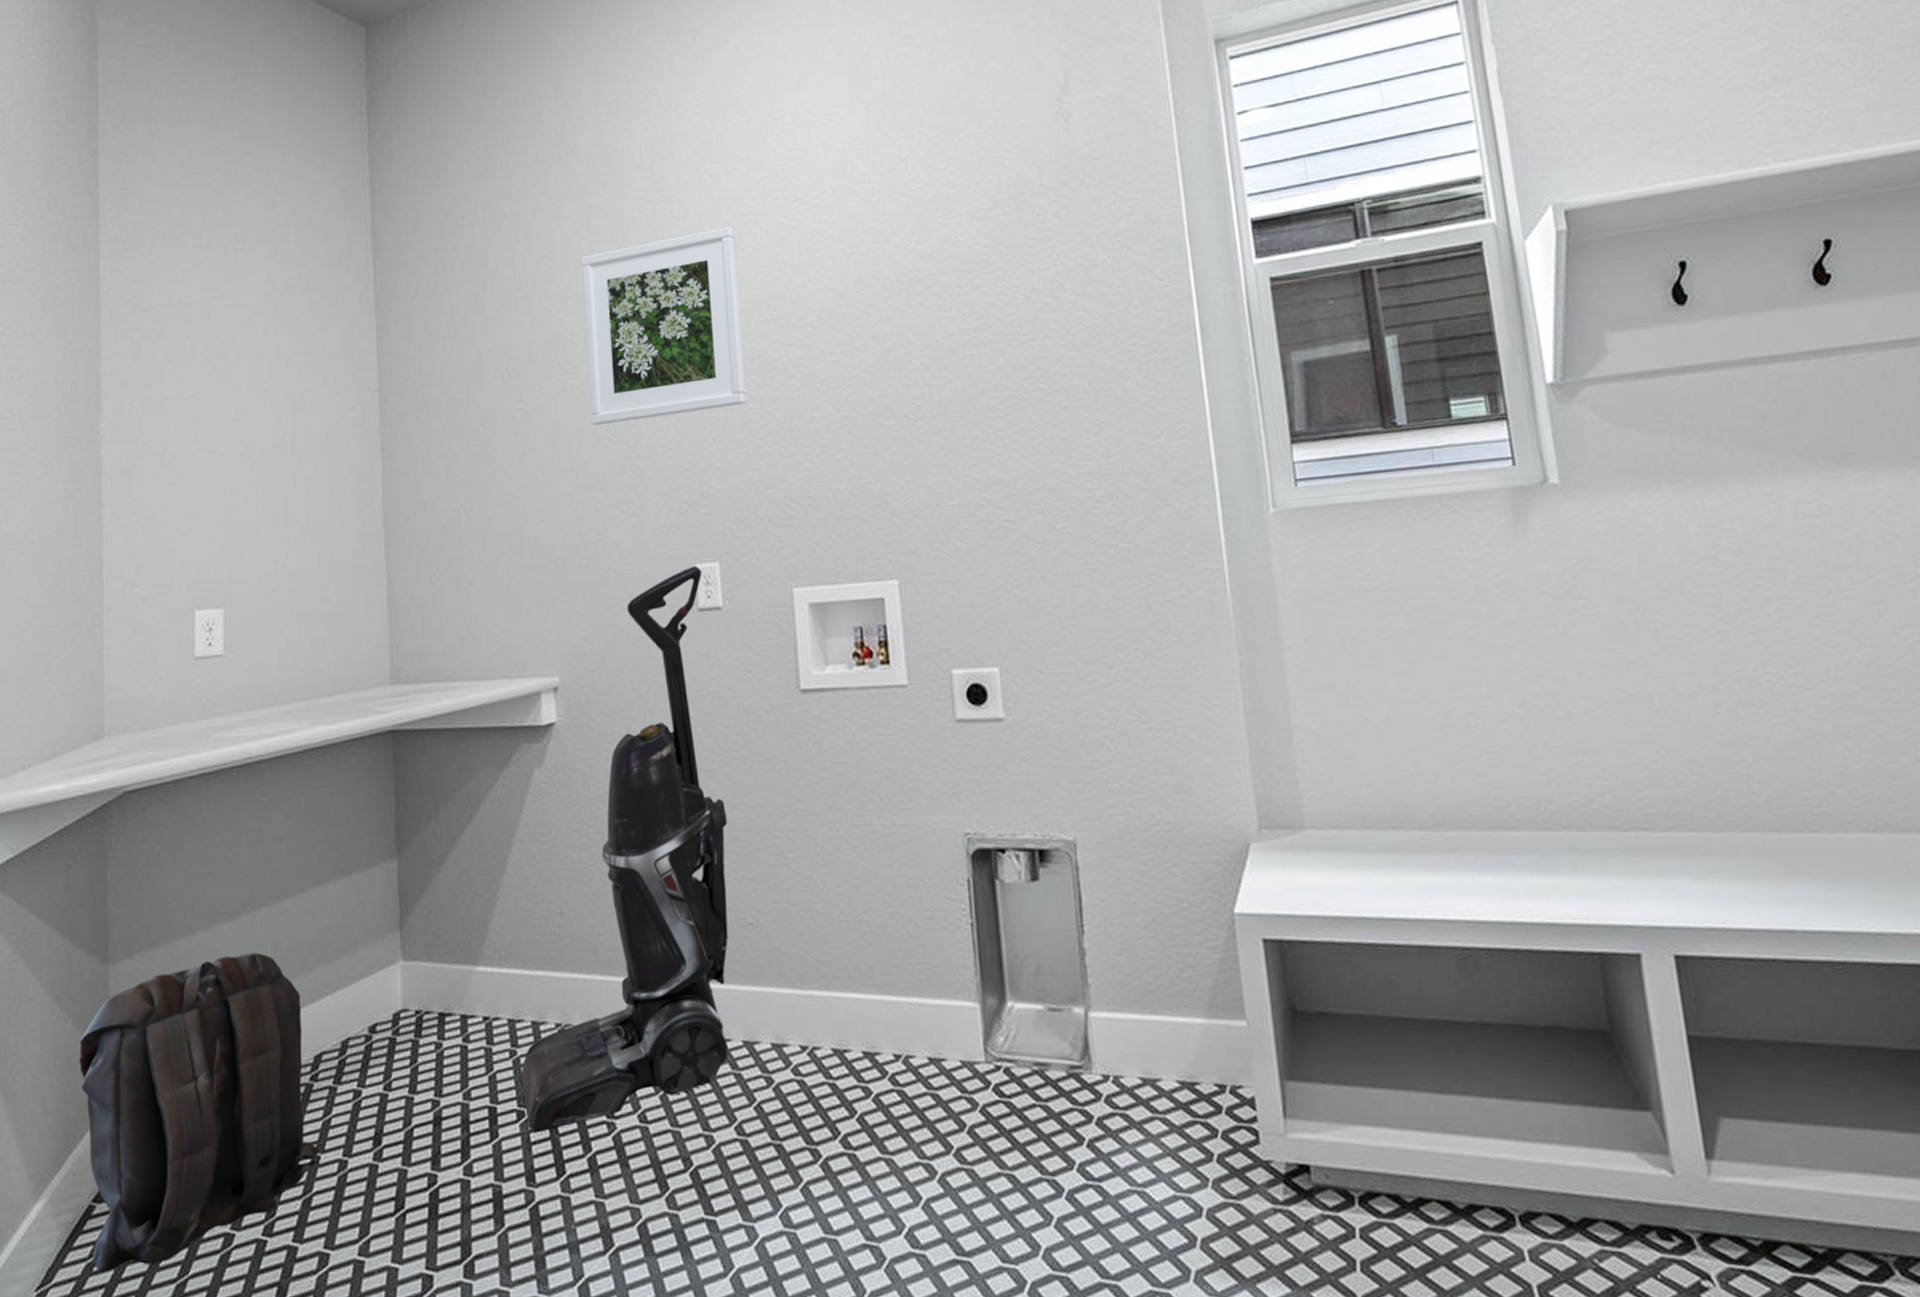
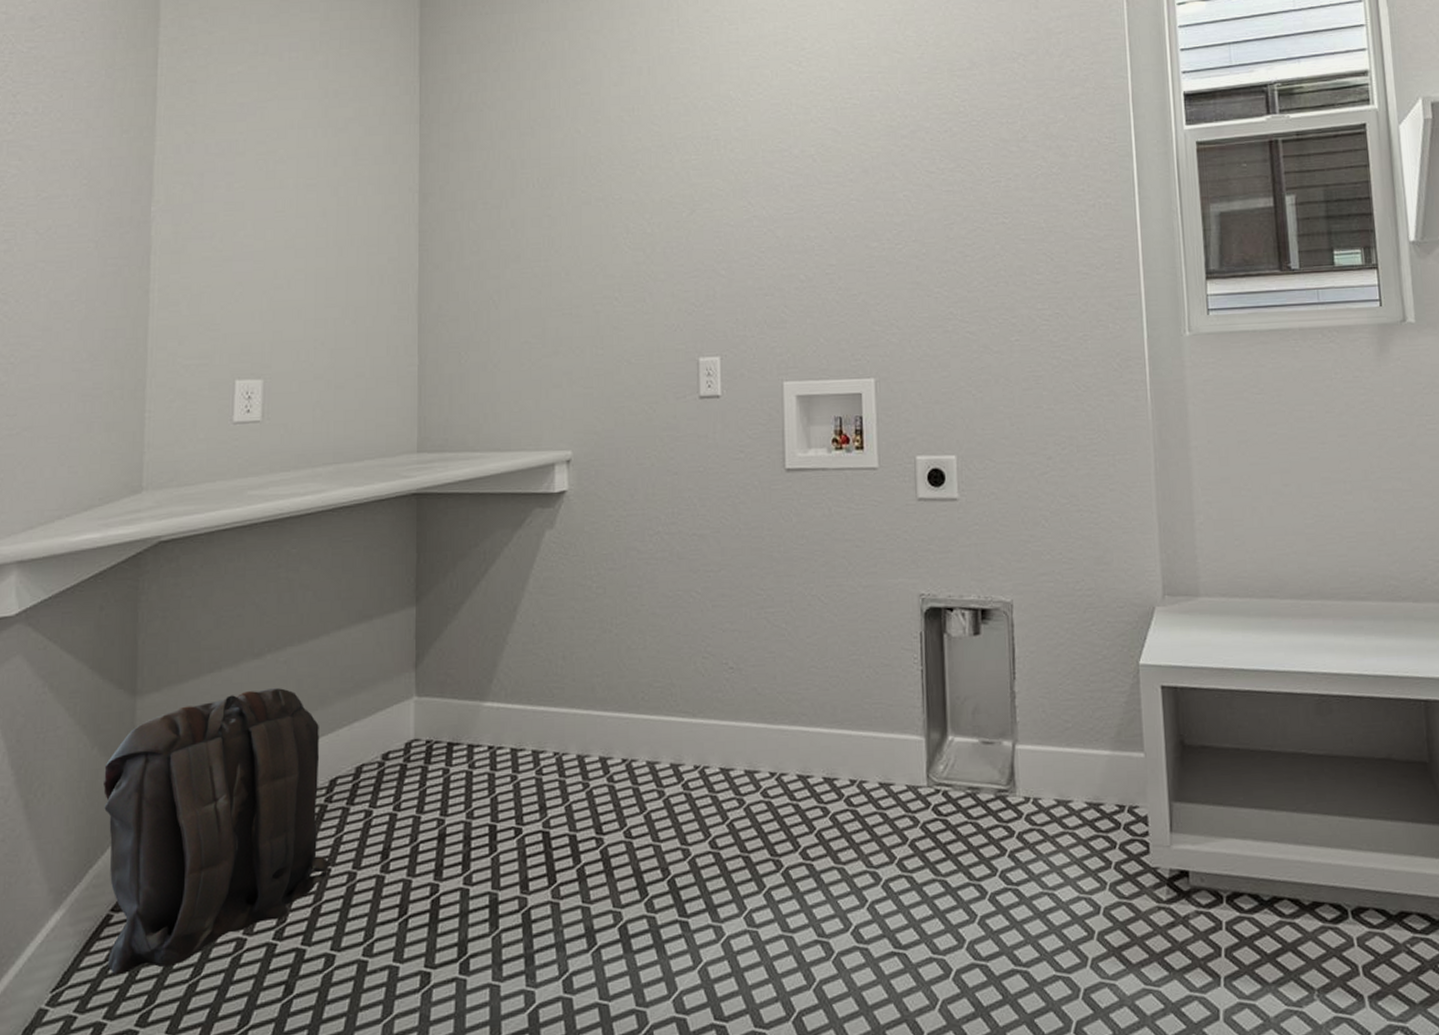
vacuum cleaner: present [520,566,729,1134] -> none [520,359,716,848]
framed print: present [581,226,746,426] -> none [610,68,752,234]

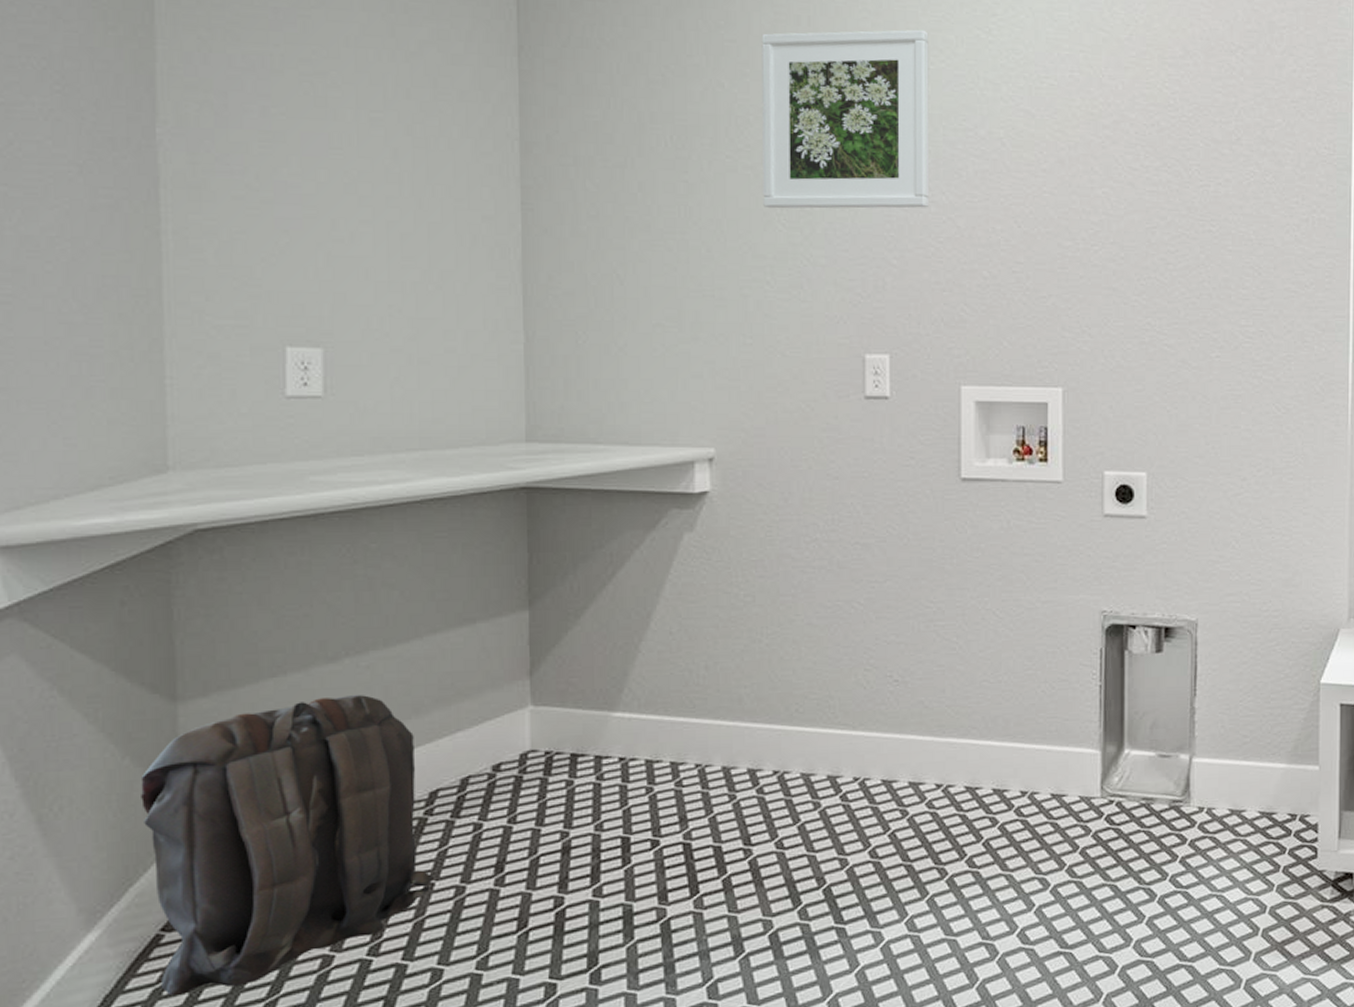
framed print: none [610,68,752,234] -> present [761,29,930,209]

